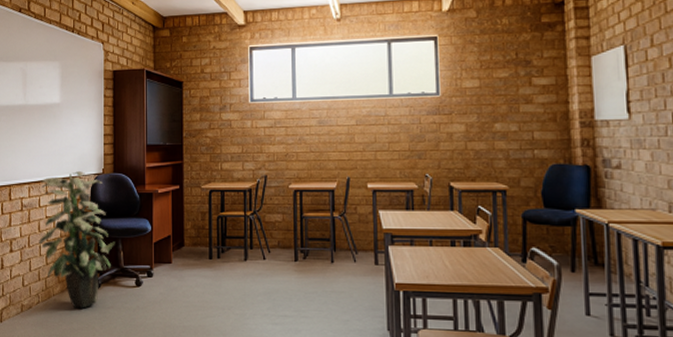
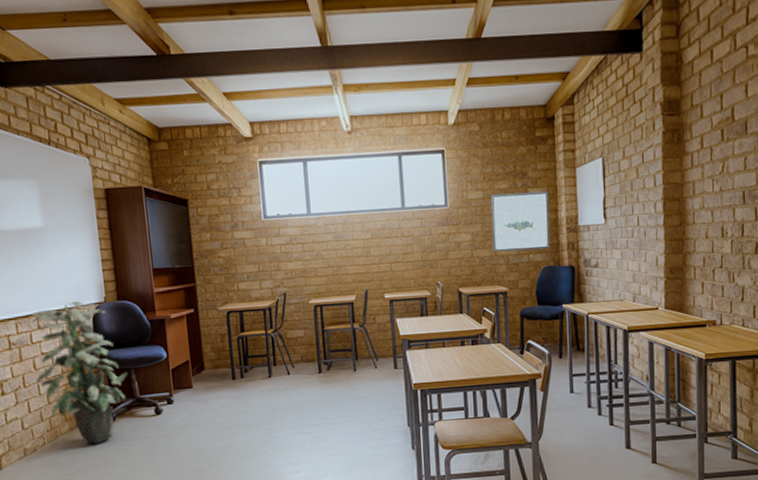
wall art: none [488,81,560,146] -> present [490,191,550,253]

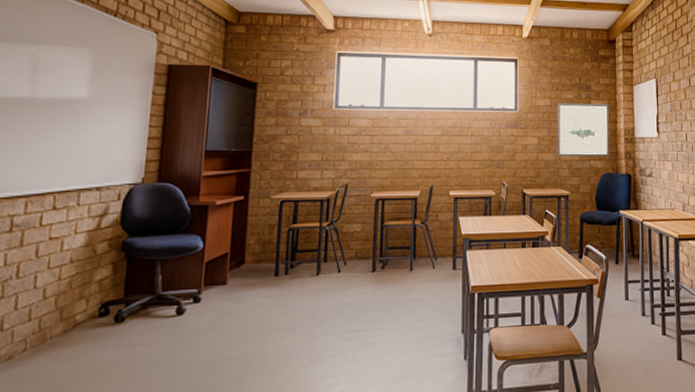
indoor plant: present [29,301,128,445] -> none [34,181,152,351]

